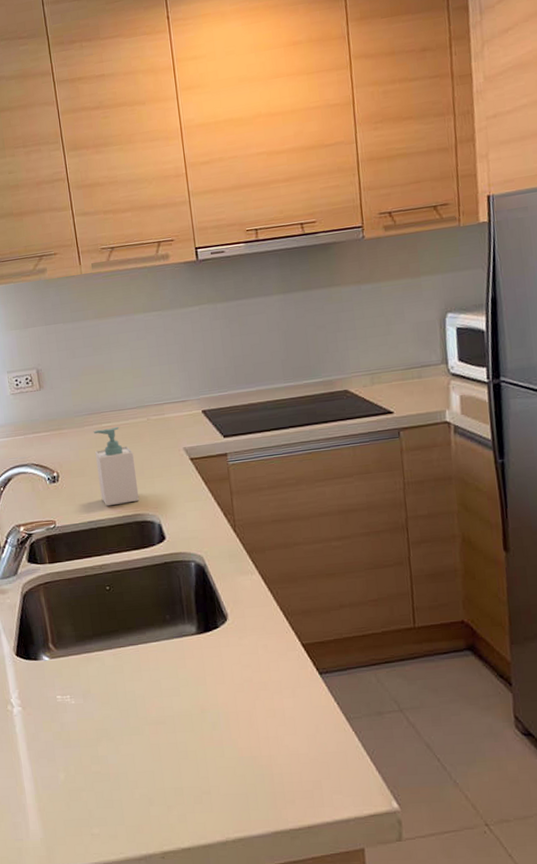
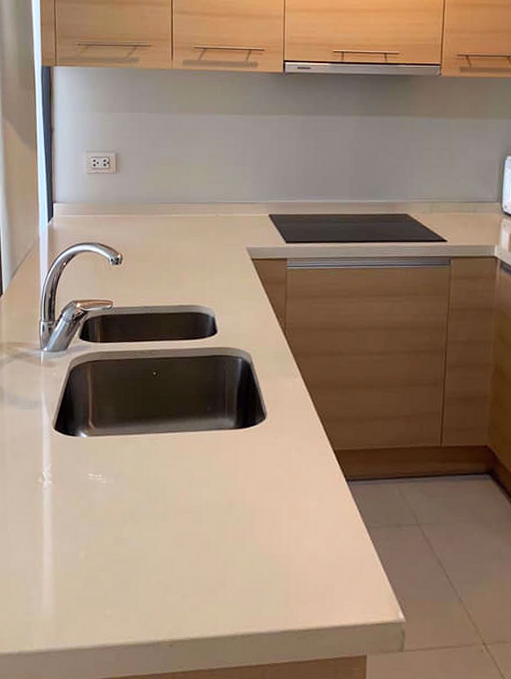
soap bottle: present [93,427,140,507] -> none [160,219,198,294]

